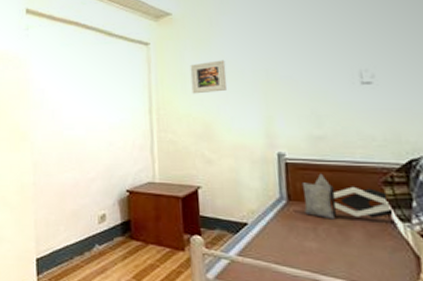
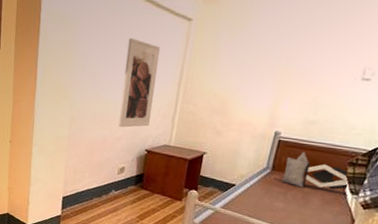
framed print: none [85,69,126,168] -> present [119,38,160,128]
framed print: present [190,60,228,94] -> none [219,43,255,73]

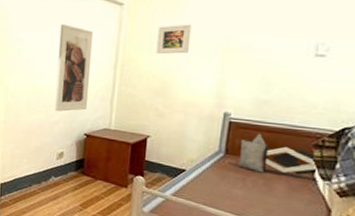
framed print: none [219,43,255,73] -> present [156,24,192,54]

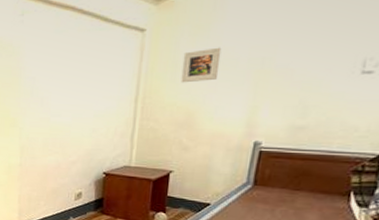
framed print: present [55,24,93,112] -> none [72,57,111,152]
pillow: present [238,133,317,175] -> none [267,161,355,203]

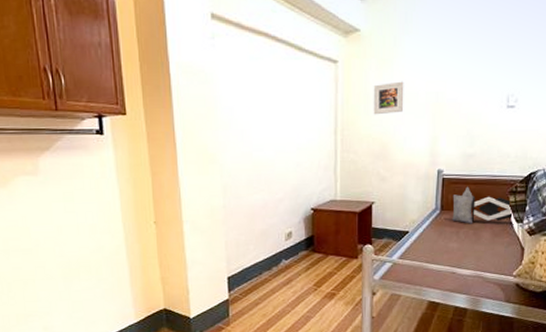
pillow: none [267,161,355,203] -> present [452,186,512,224]

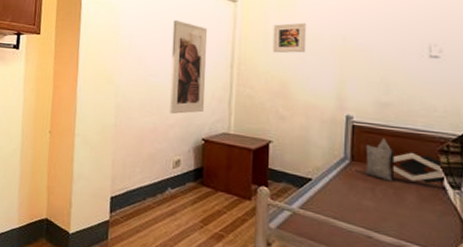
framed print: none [274,87,312,188] -> present [170,20,207,115]

